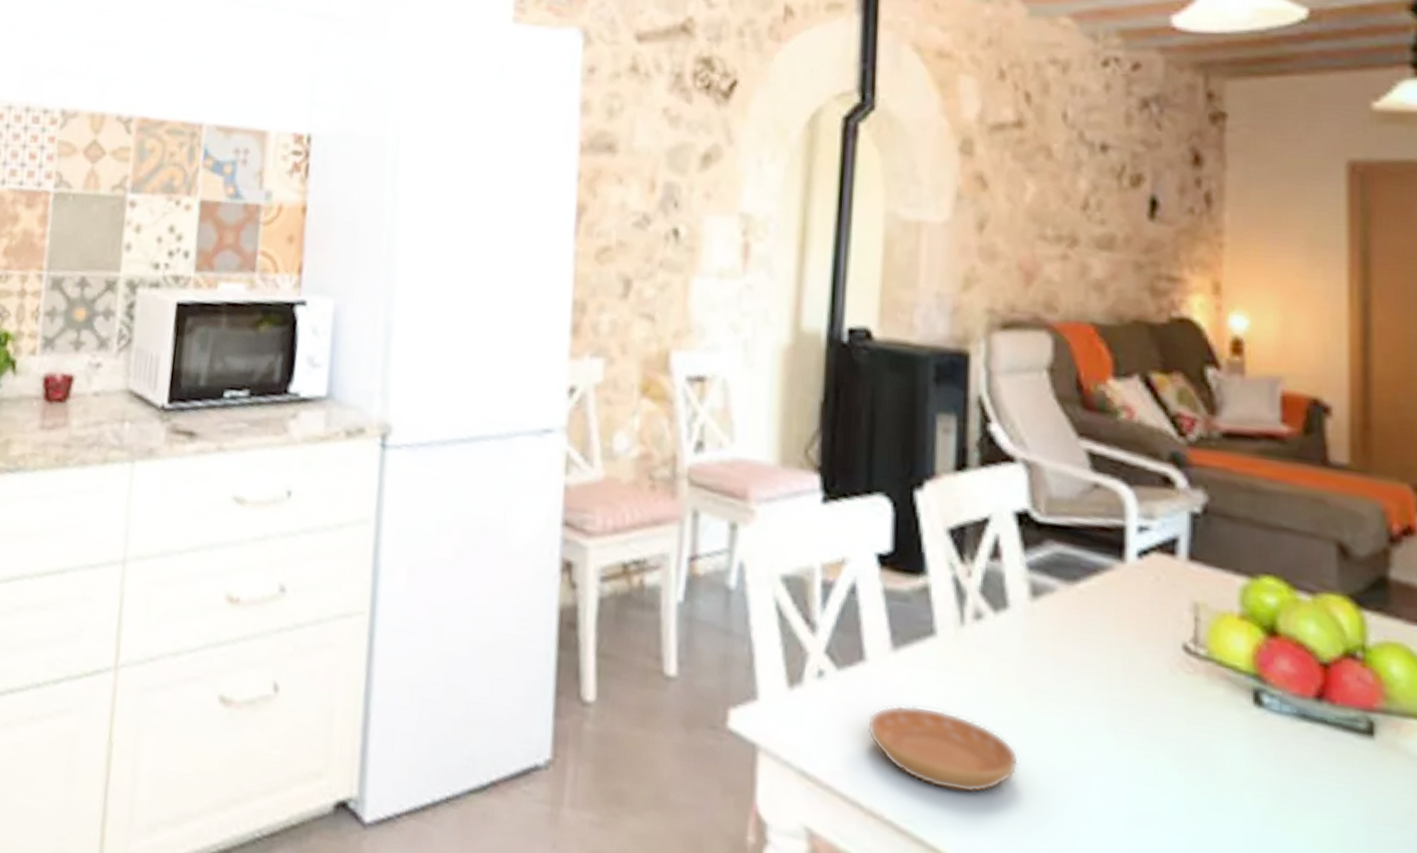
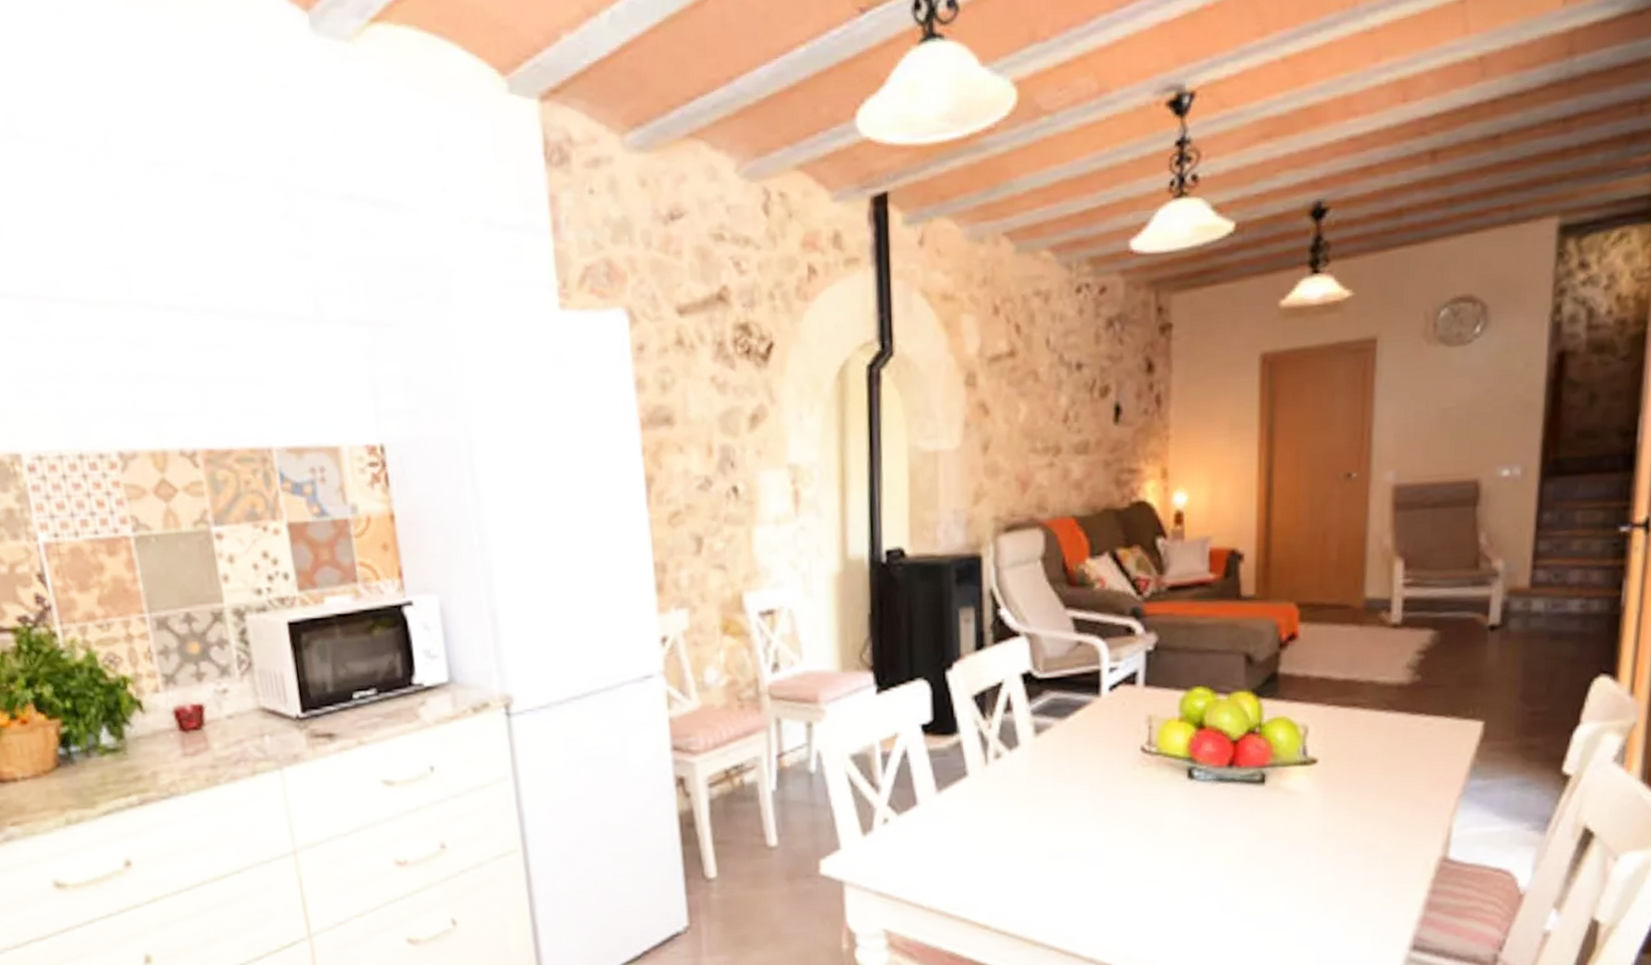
saucer: present [868,705,1019,794] -> none [923,828,1031,882]

